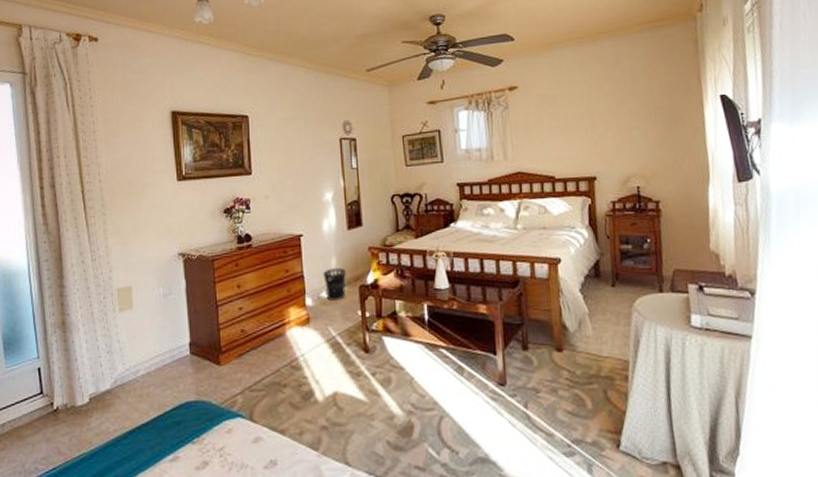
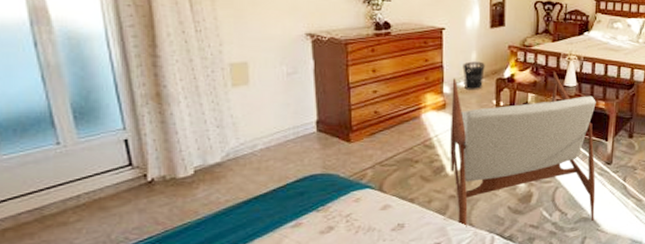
armchair: none [314,271,494,467] -> present [450,70,596,227]

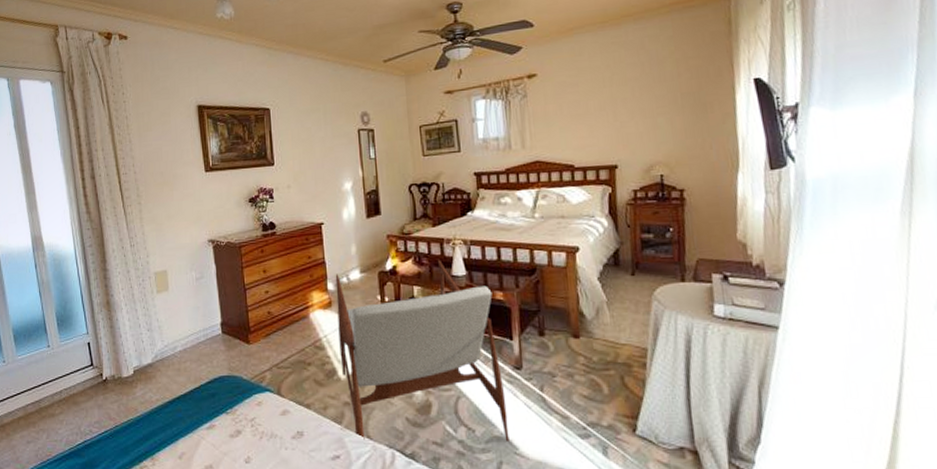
wastebasket: present [462,61,485,90] -> none [343,254,366,286]

